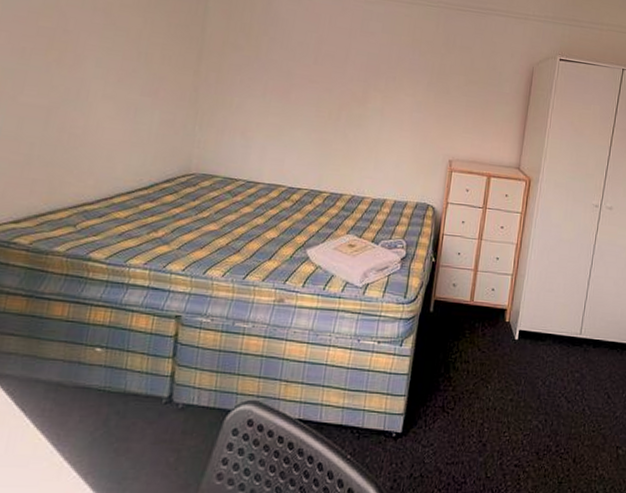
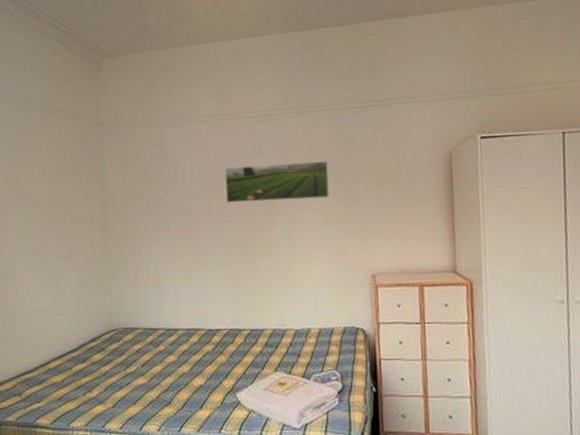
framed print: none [327,38,428,86] -> present [225,160,330,203]

